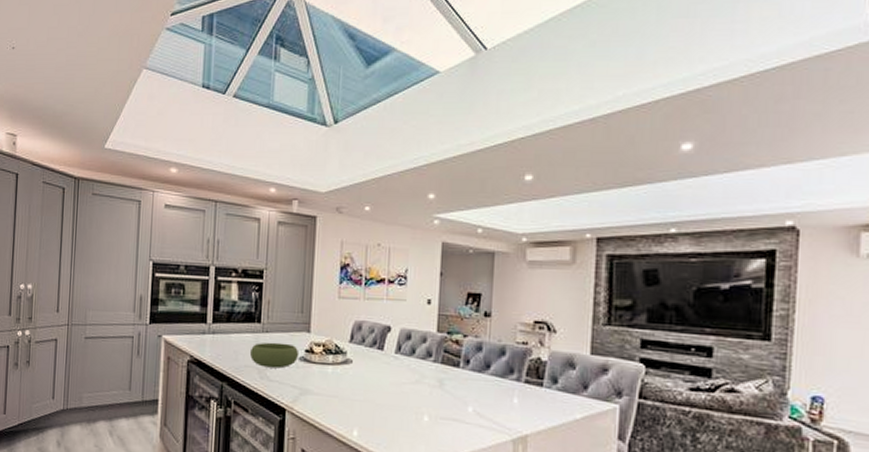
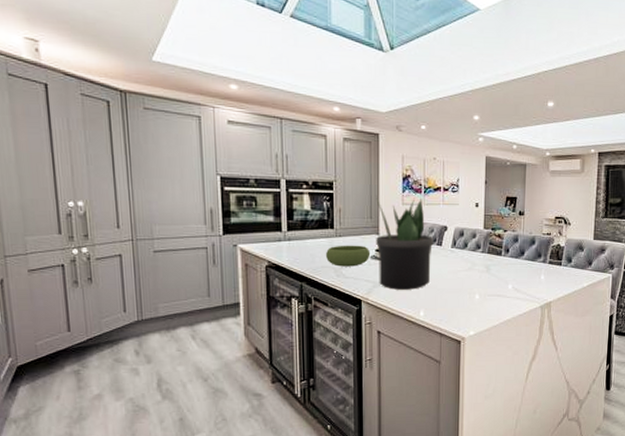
planter: none [306,286,374,402] -> present [376,195,434,290]

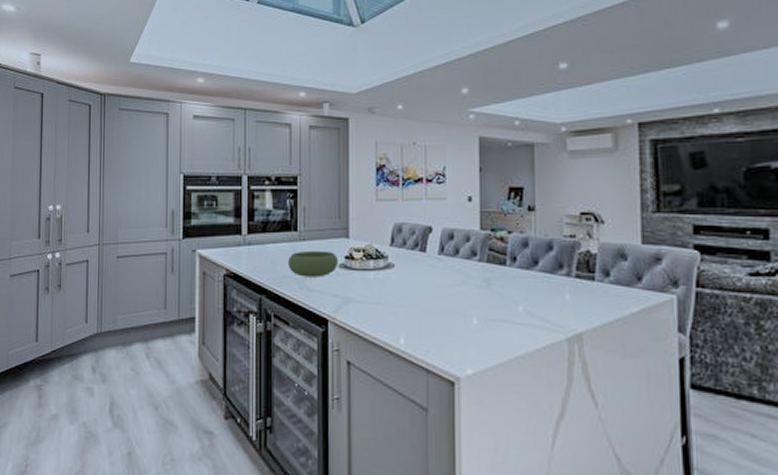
planter: present [376,195,434,290] -> none [345,190,416,309]

